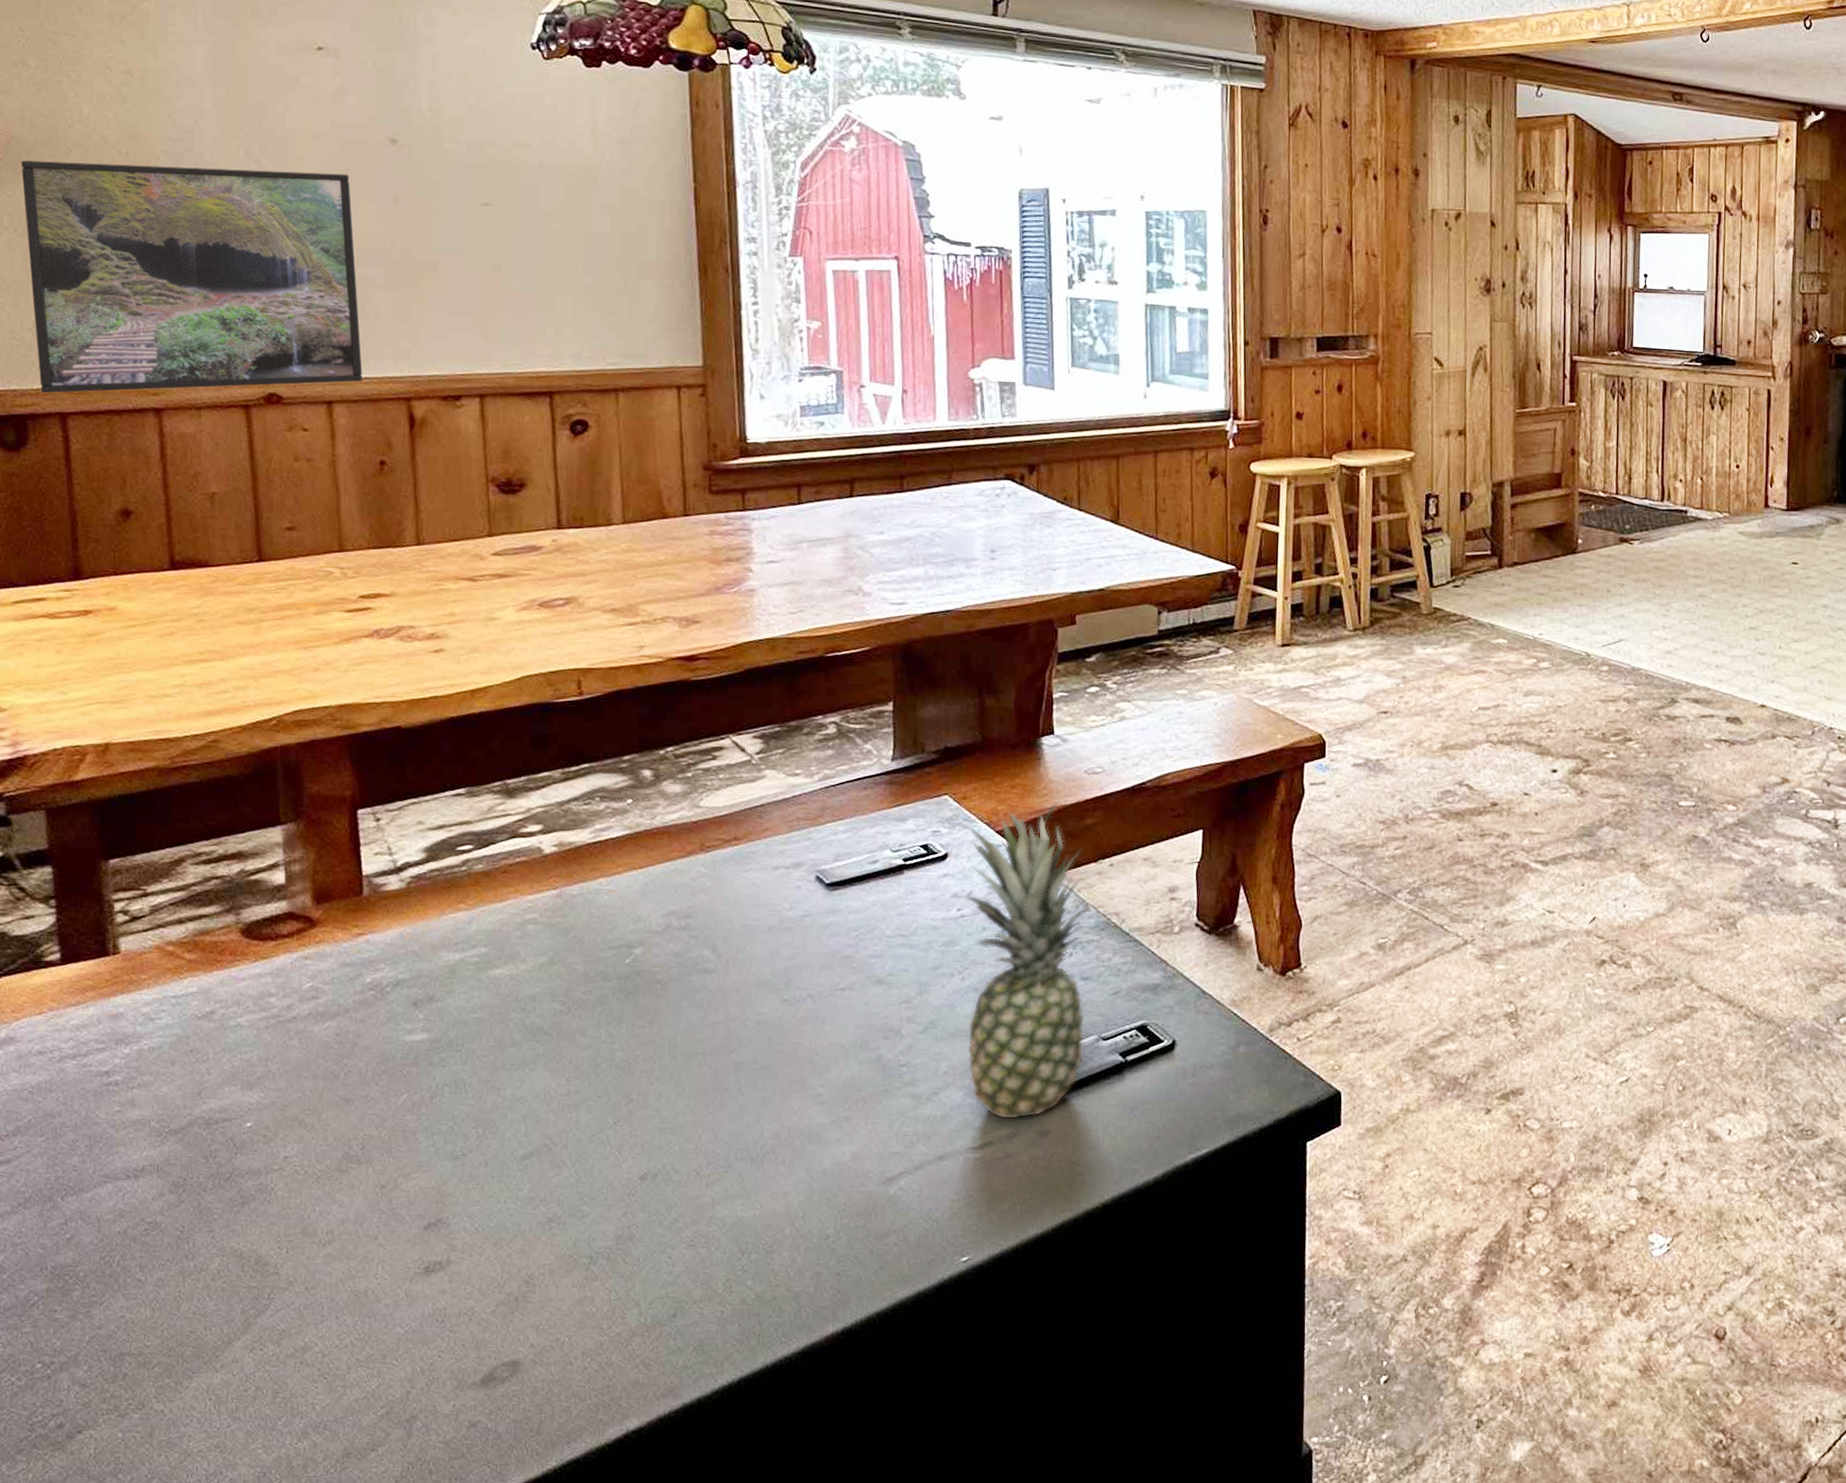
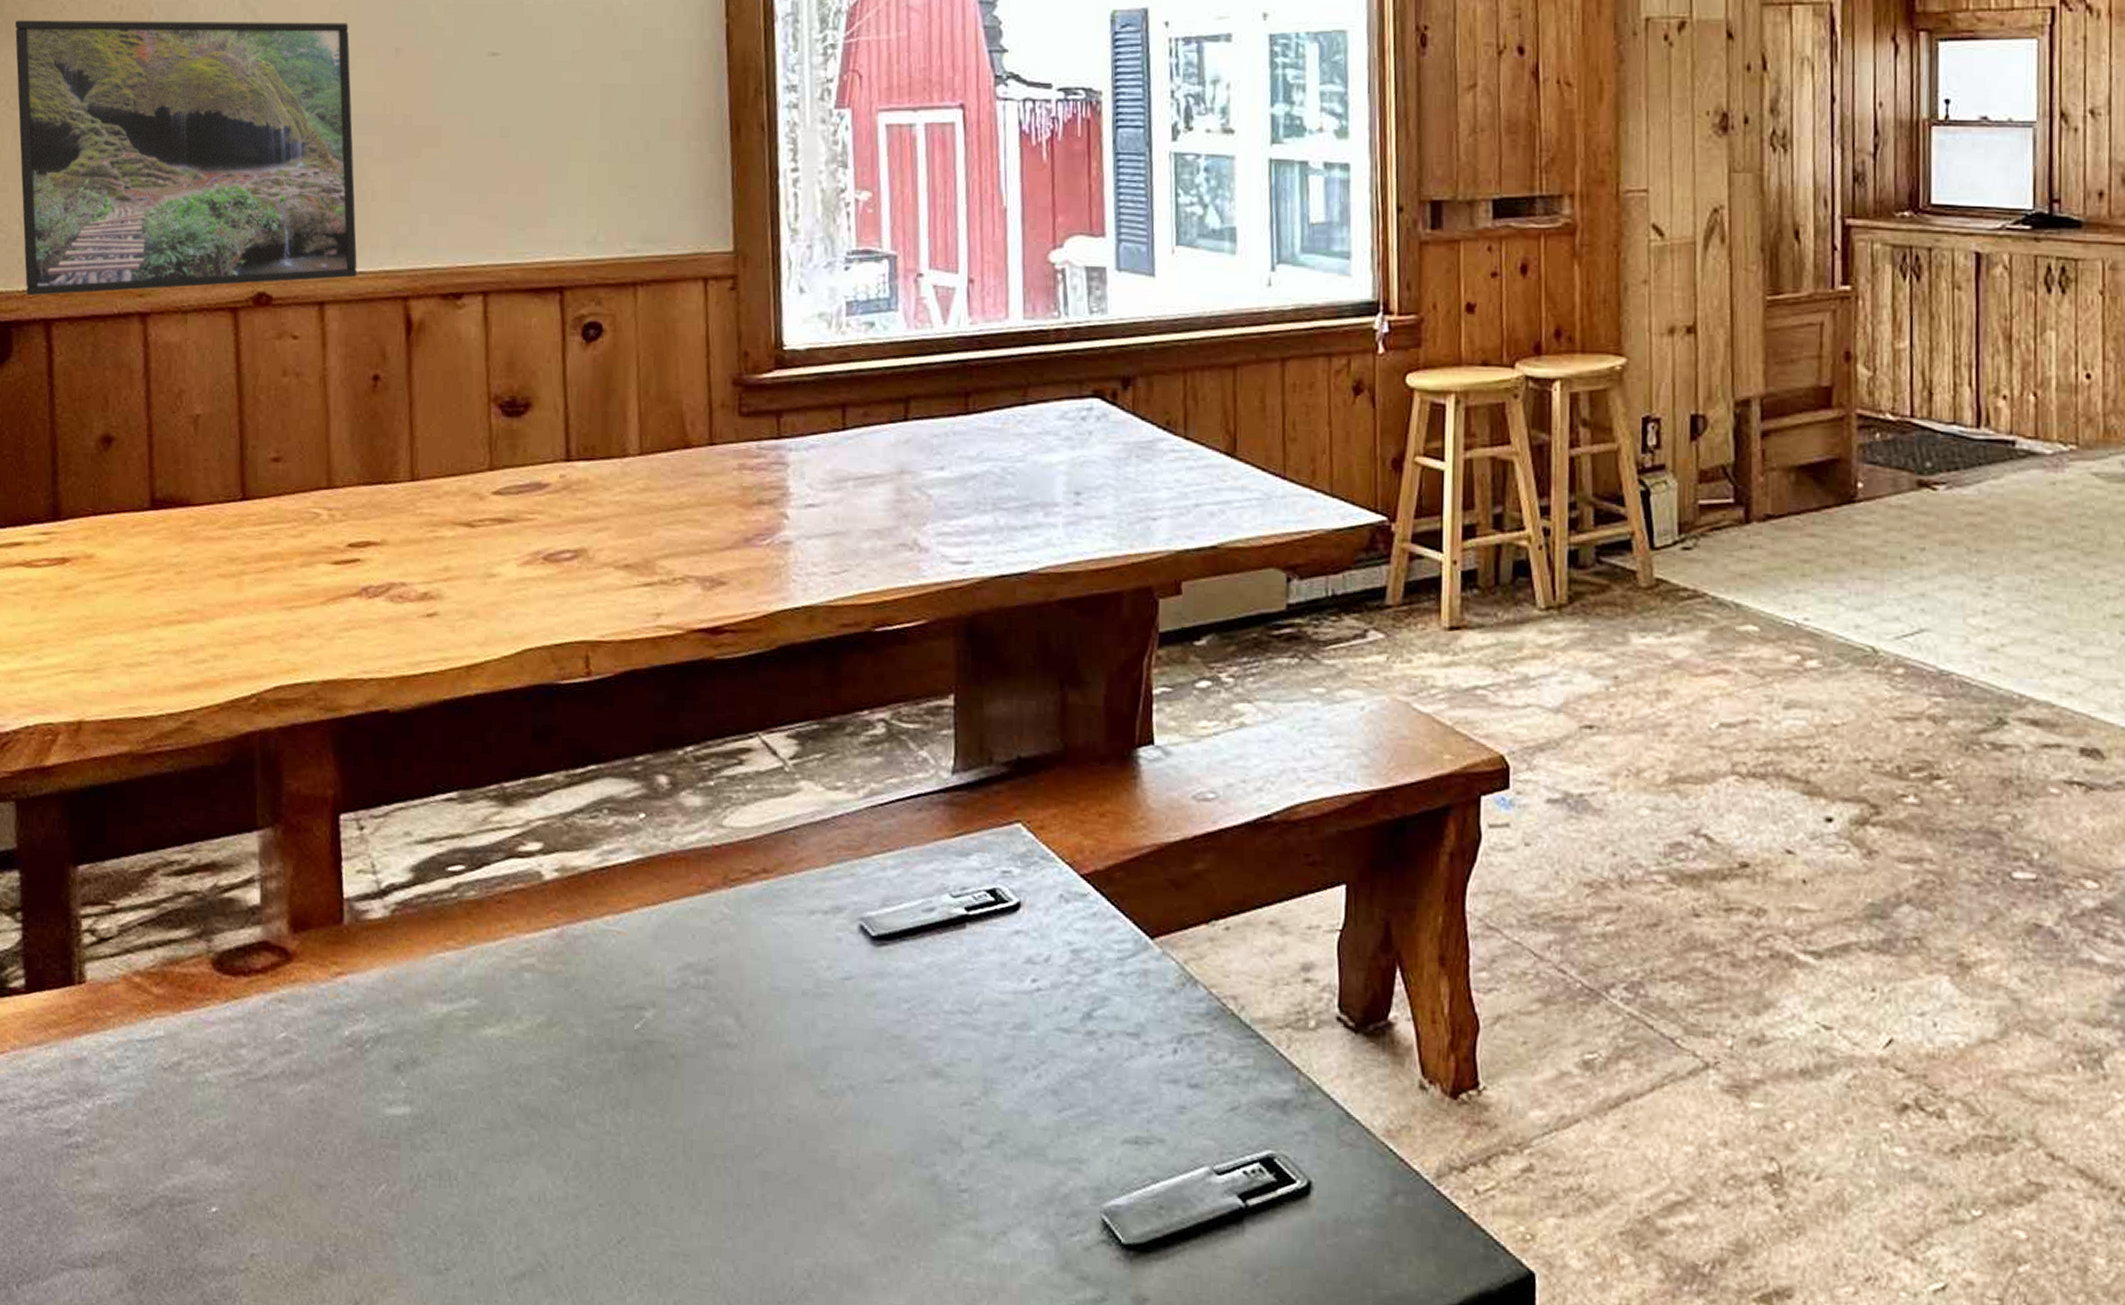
fruit: present [961,802,1092,1120] -> none [1036,838,1202,1278]

